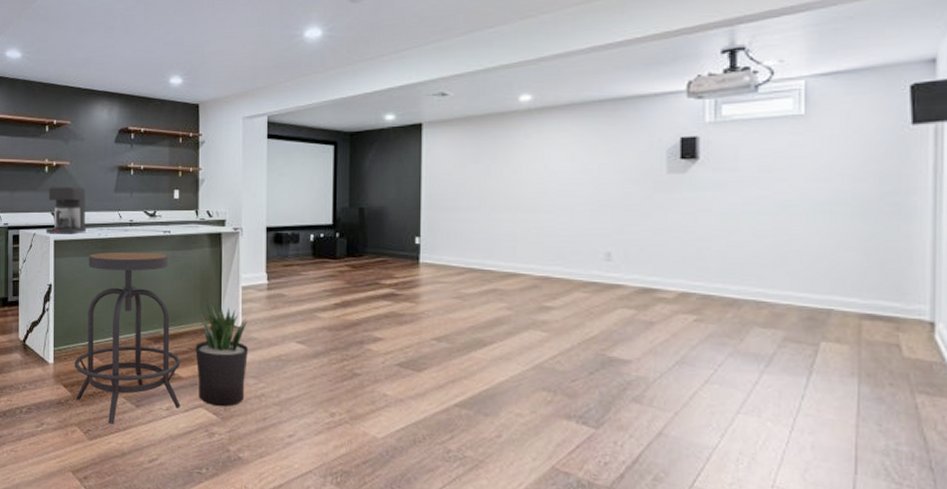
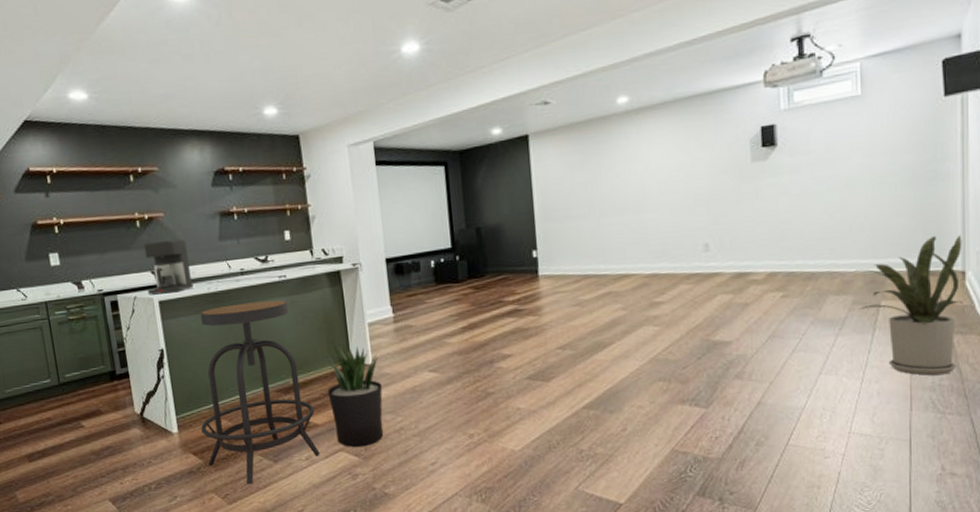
house plant: none [789,278,932,439] -> present [855,235,963,376]

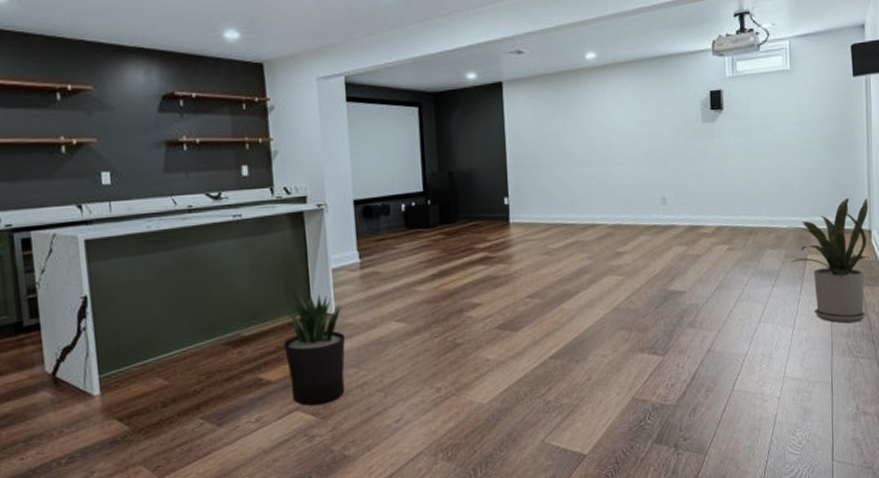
coffee maker: present [143,239,194,295] -> none [69,169,130,233]
bar stool: present [200,300,320,485] -> none [130,241,273,453]

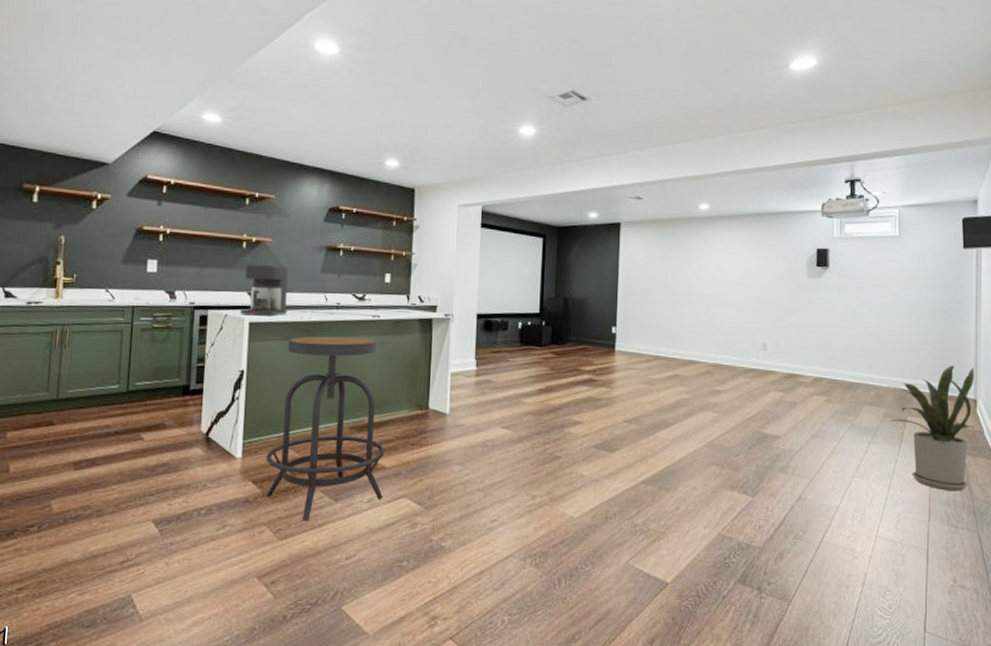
coffee maker: none [69,169,130,233] -> present [240,264,289,316]
bar stool: none [130,241,273,453] -> present [266,336,385,521]
planter: present [284,289,346,406] -> none [400,386,456,495]

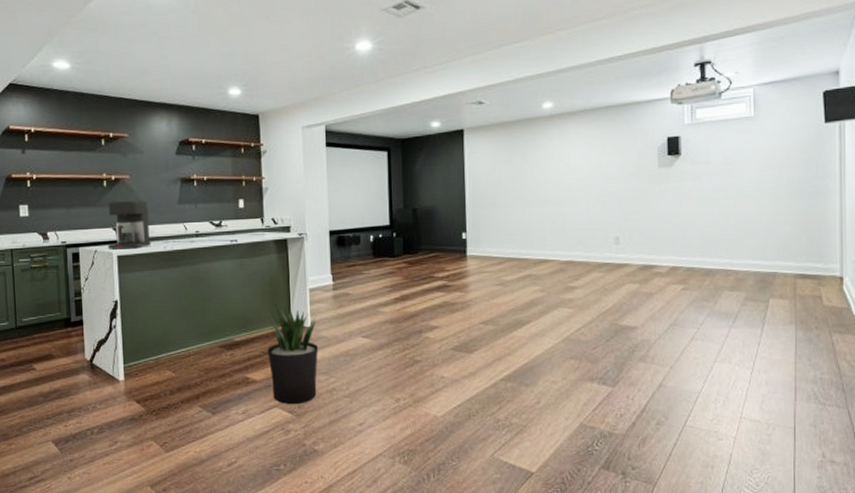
bar stool: present [266,336,385,521] -> none [146,262,256,434]
planter: none [400,386,456,495] -> present [267,304,319,404]
house plant: present [888,365,975,492] -> none [747,244,841,370]

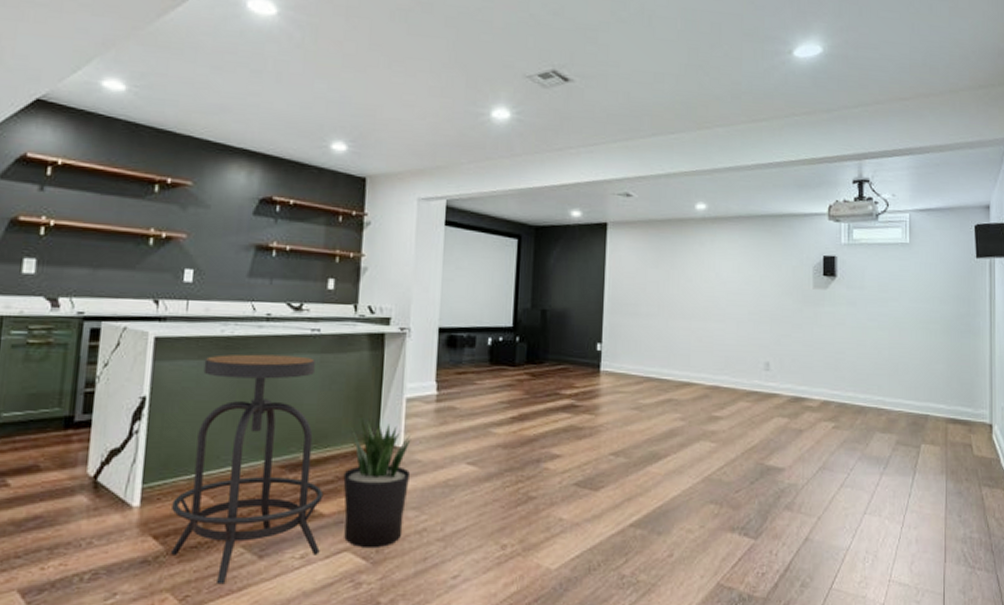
coffee maker: present [108,200,151,250] -> none [142,266,207,330]
bar stool: none [146,262,256,434] -> present [170,354,324,585]

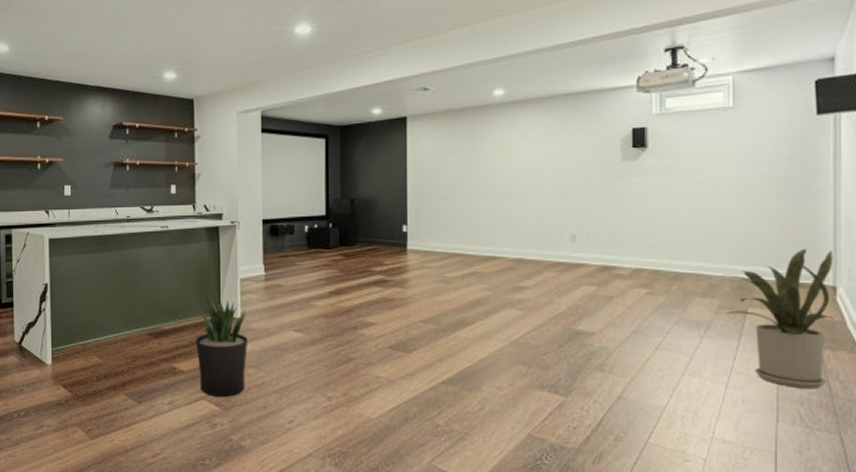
bar stool: present [170,354,324,585] -> none [74,248,183,422]
house plant: none [900,387,991,527] -> present [723,249,834,389]

